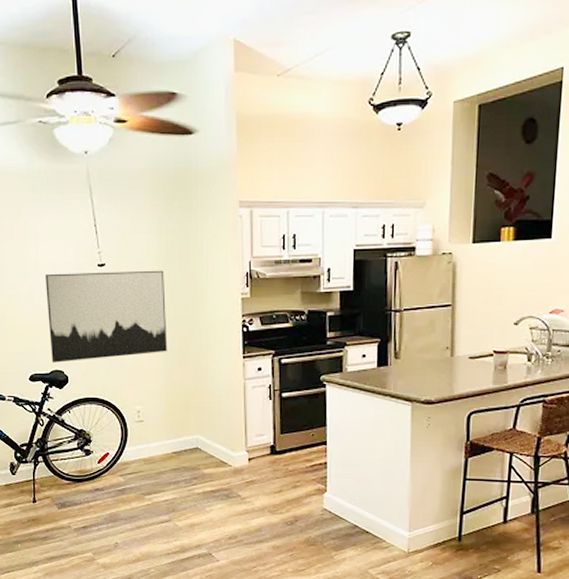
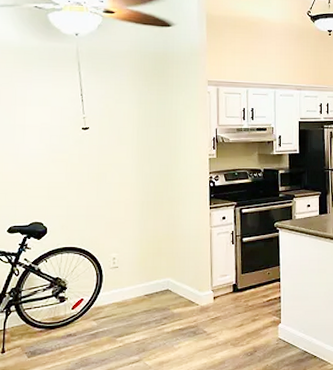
wall art: present [45,270,167,362] -> none [30,134,143,215]

